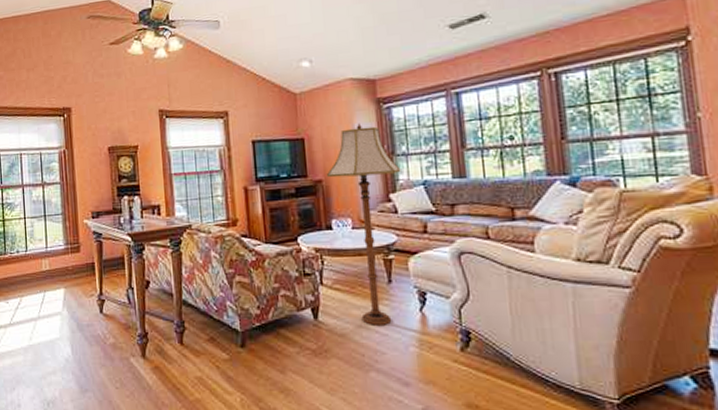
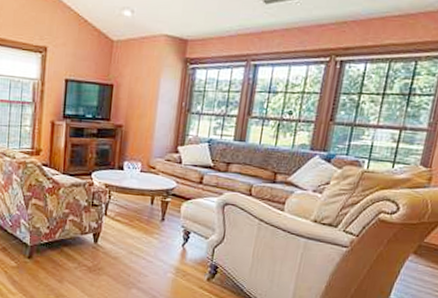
floor lamp: present [327,123,401,325] -> none [128,78,193,254]

